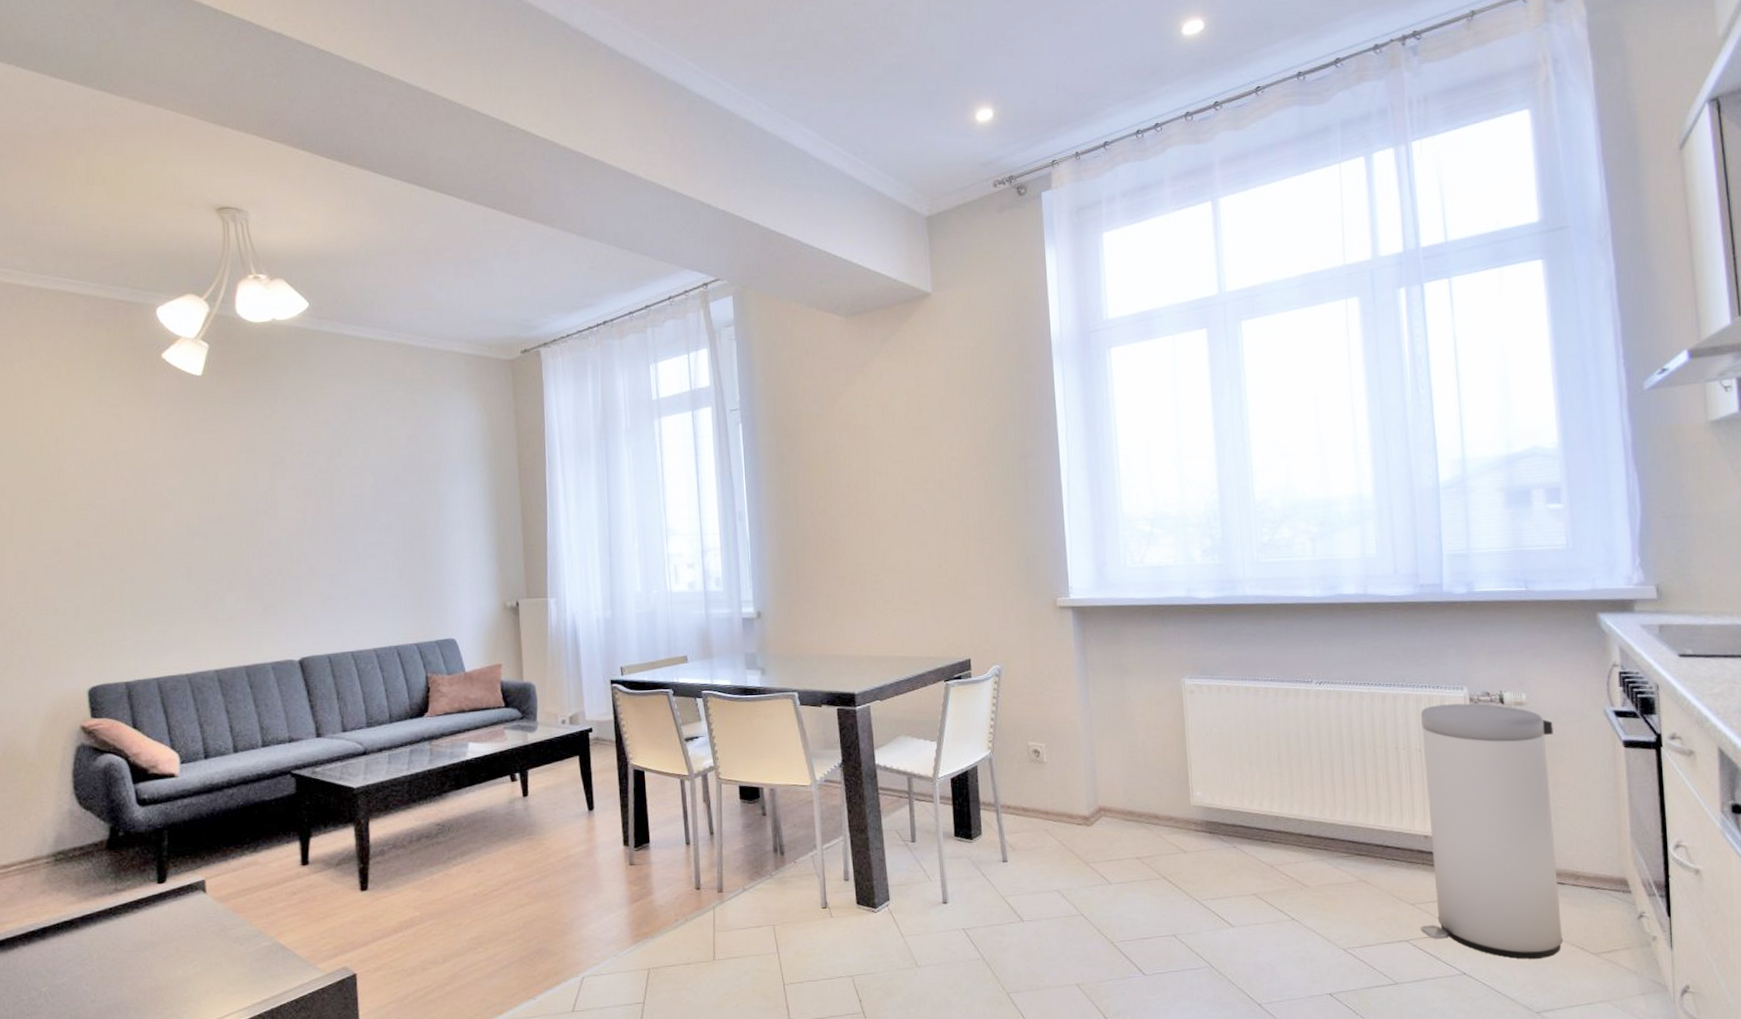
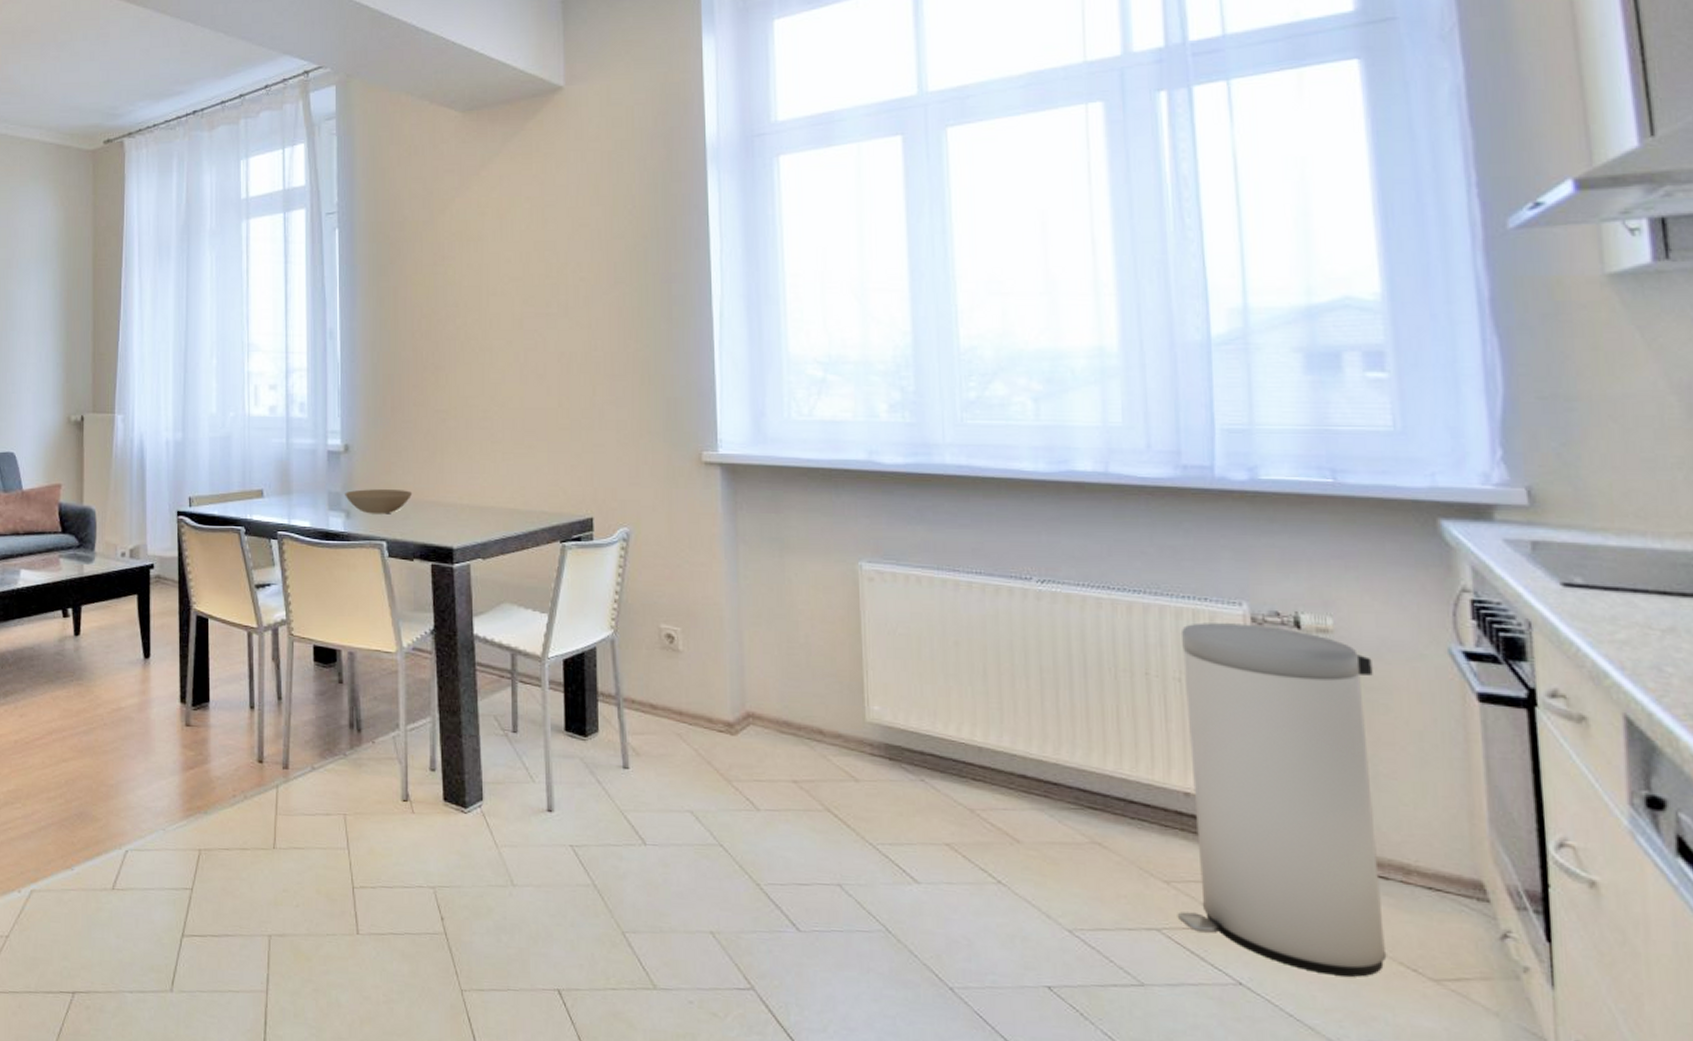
bowl: none [759,647,818,670] -> present [345,489,412,515]

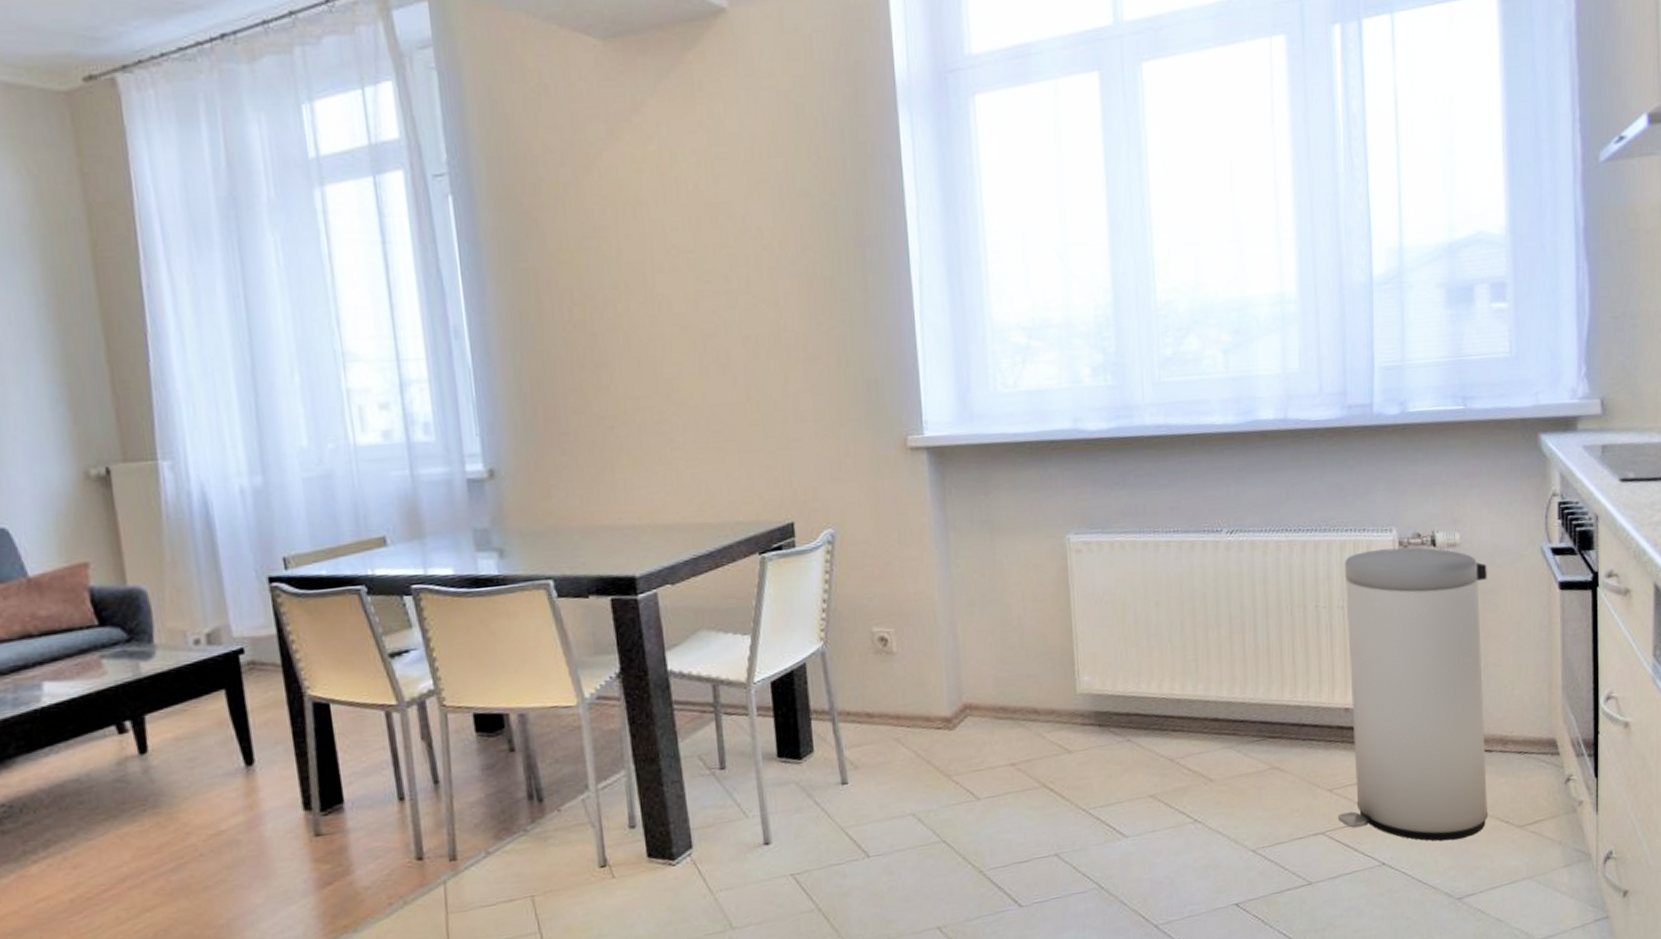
bowl: present [345,489,412,515] -> none [494,516,580,550]

